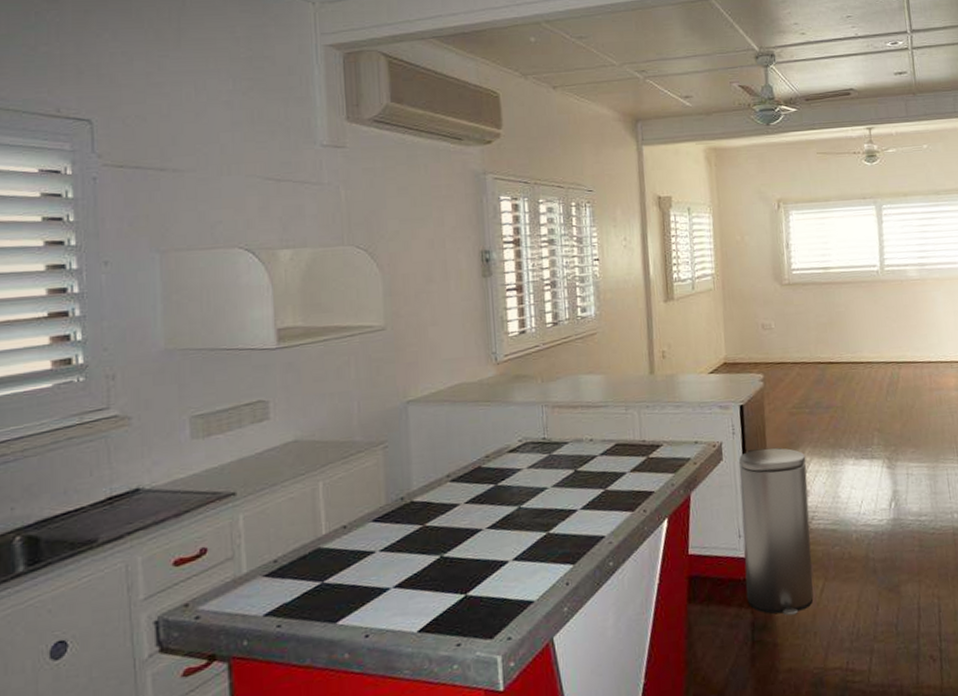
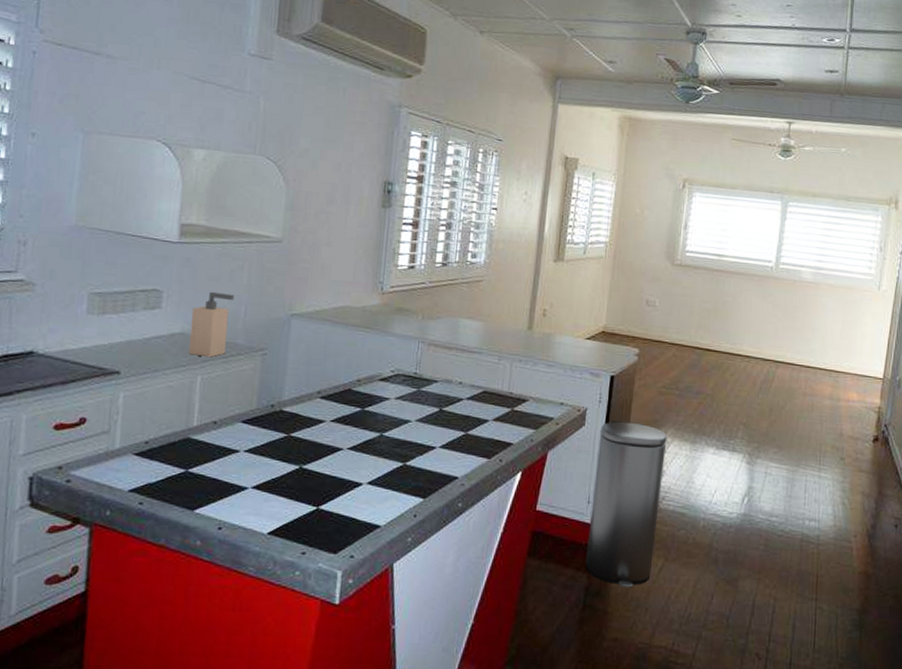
soap dispenser: none [302,391,345,462] -> present [189,291,235,358]

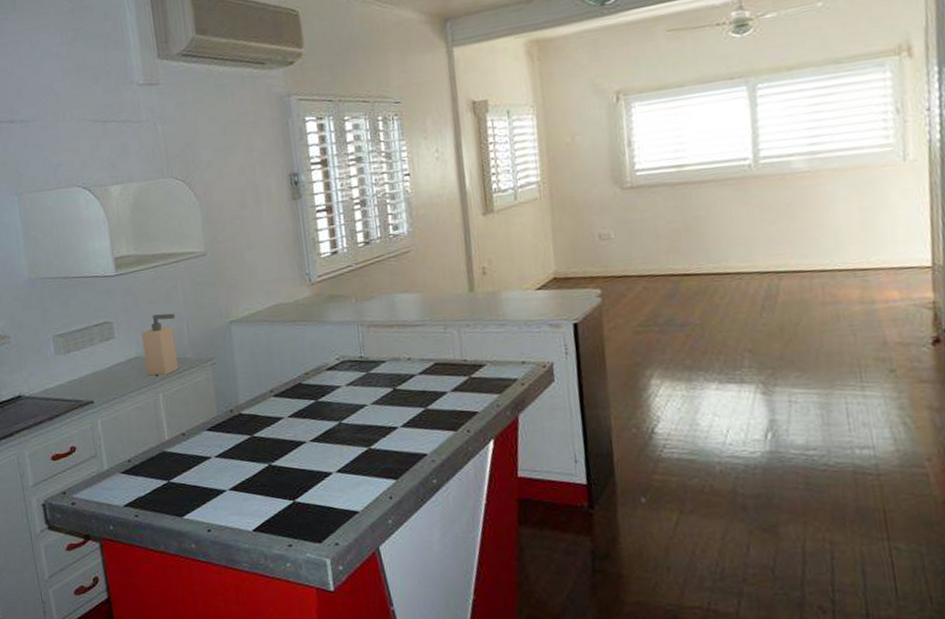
pedal bin: present [585,421,667,588] -> none [573,368,666,547]

